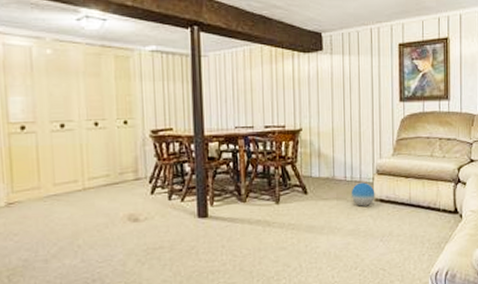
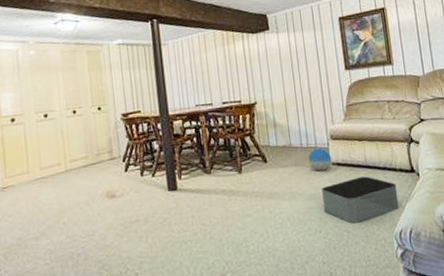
storage bin: none [362,215,438,262] -> present [321,176,399,224]

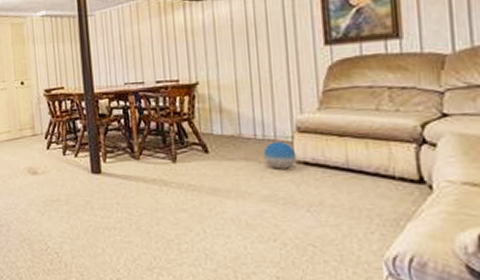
storage bin: present [321,176,399,224] -> none [280,182,396,237]

